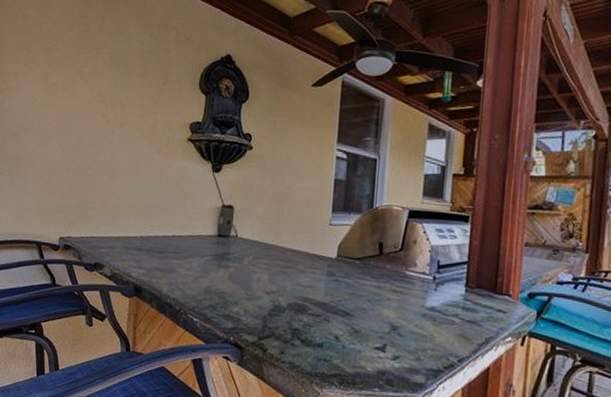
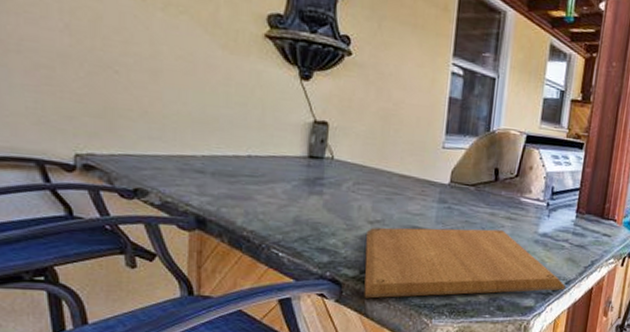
chopping board: none [261,297,459,368] -> present [364,227,566,299]

